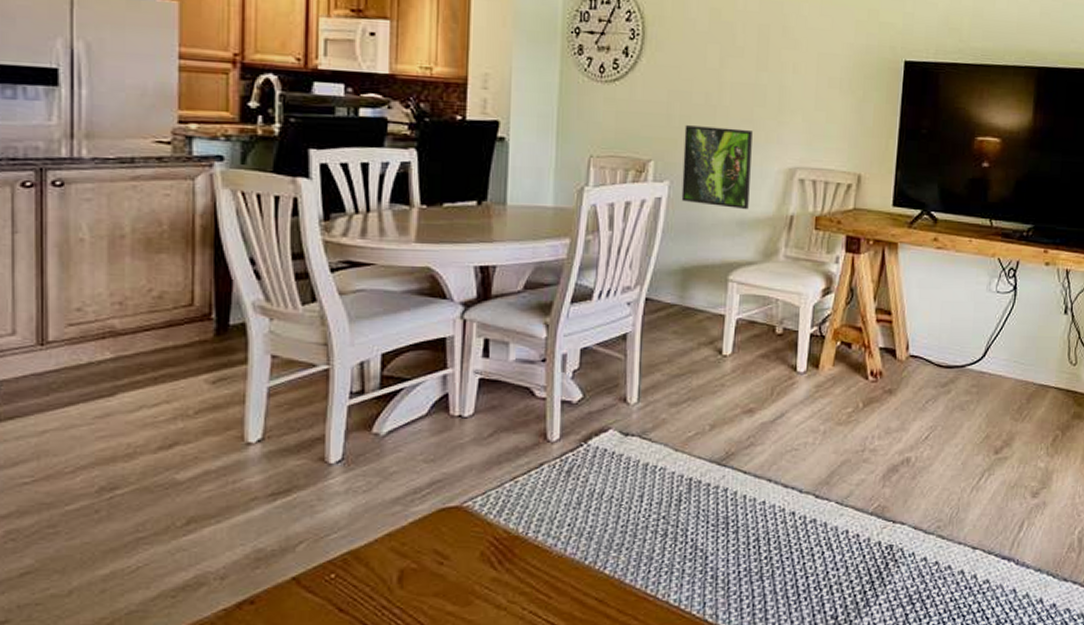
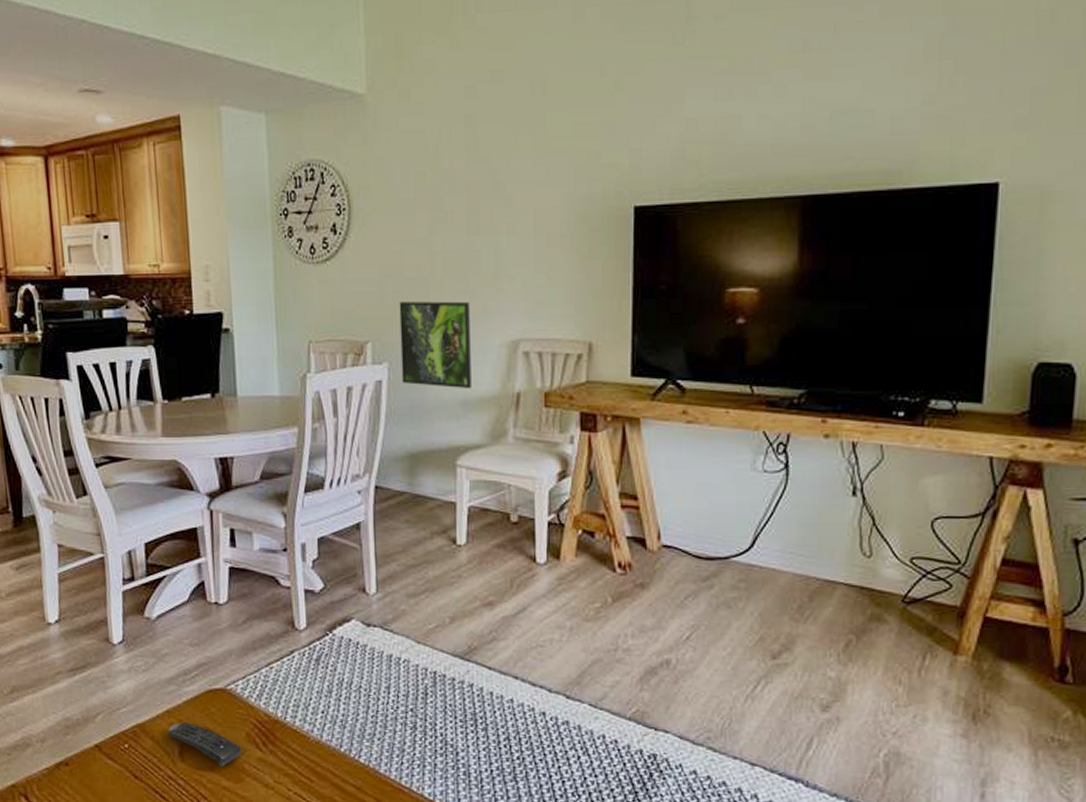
remote control: none [386,544,474,590] -> present [167,722,243,767]

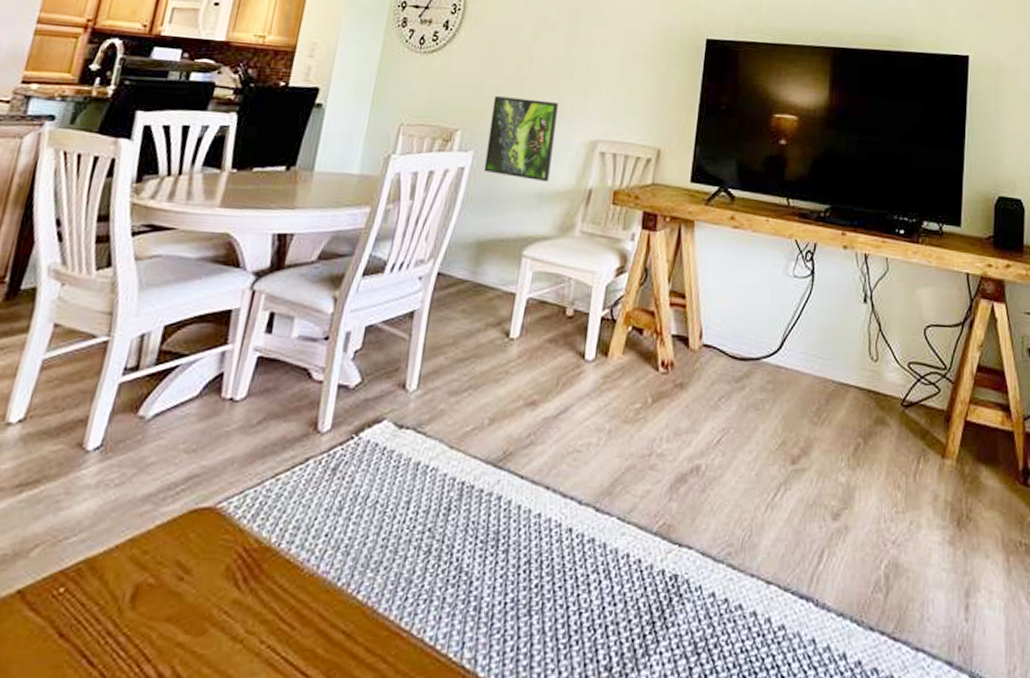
remote control: present [167,722,243,767] -> none [123,553,216,614]

